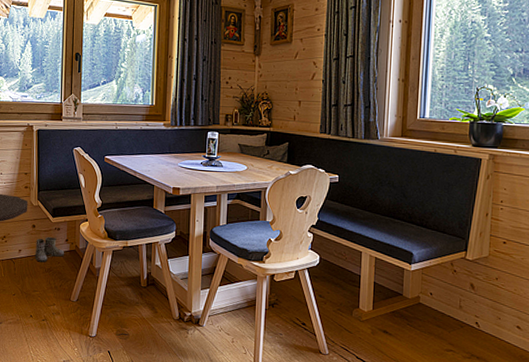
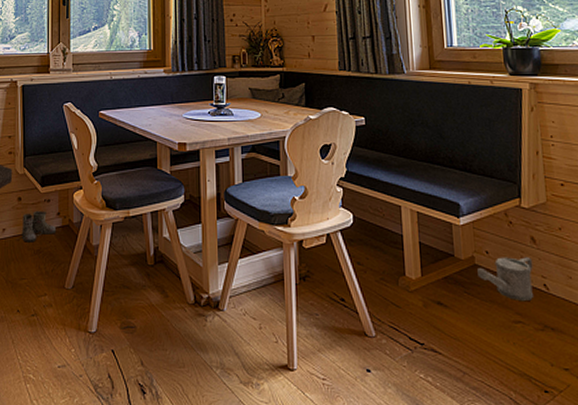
watering can: none [421,298,469,335] -> present [477,257,534,302]

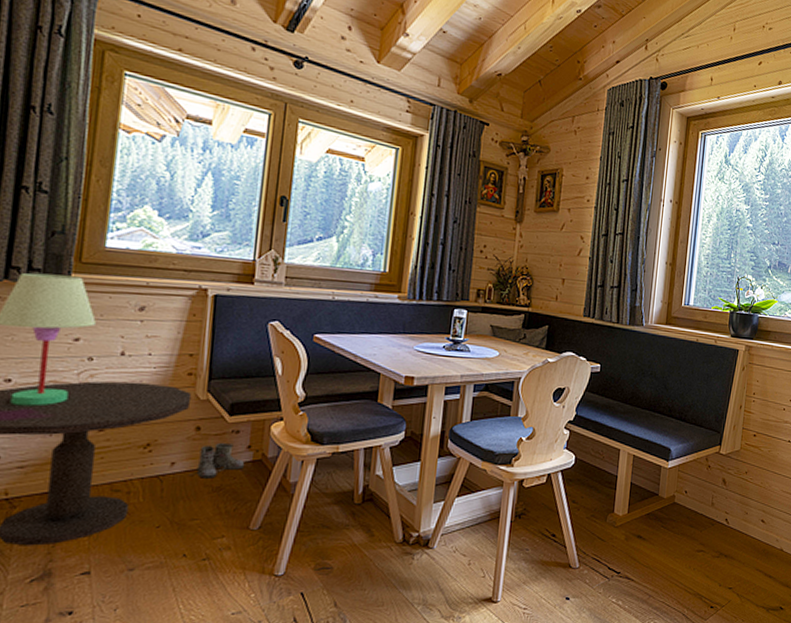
watering can: present [477,257,534,302] -> none [675,496,721,534]

